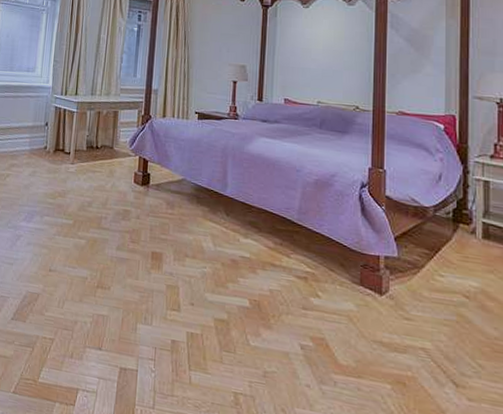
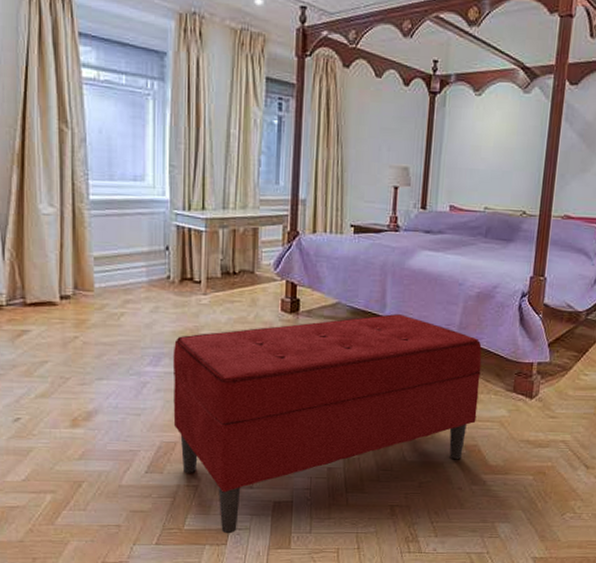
bench: none [38,193,324,395] -> present [172,314,482,534]

